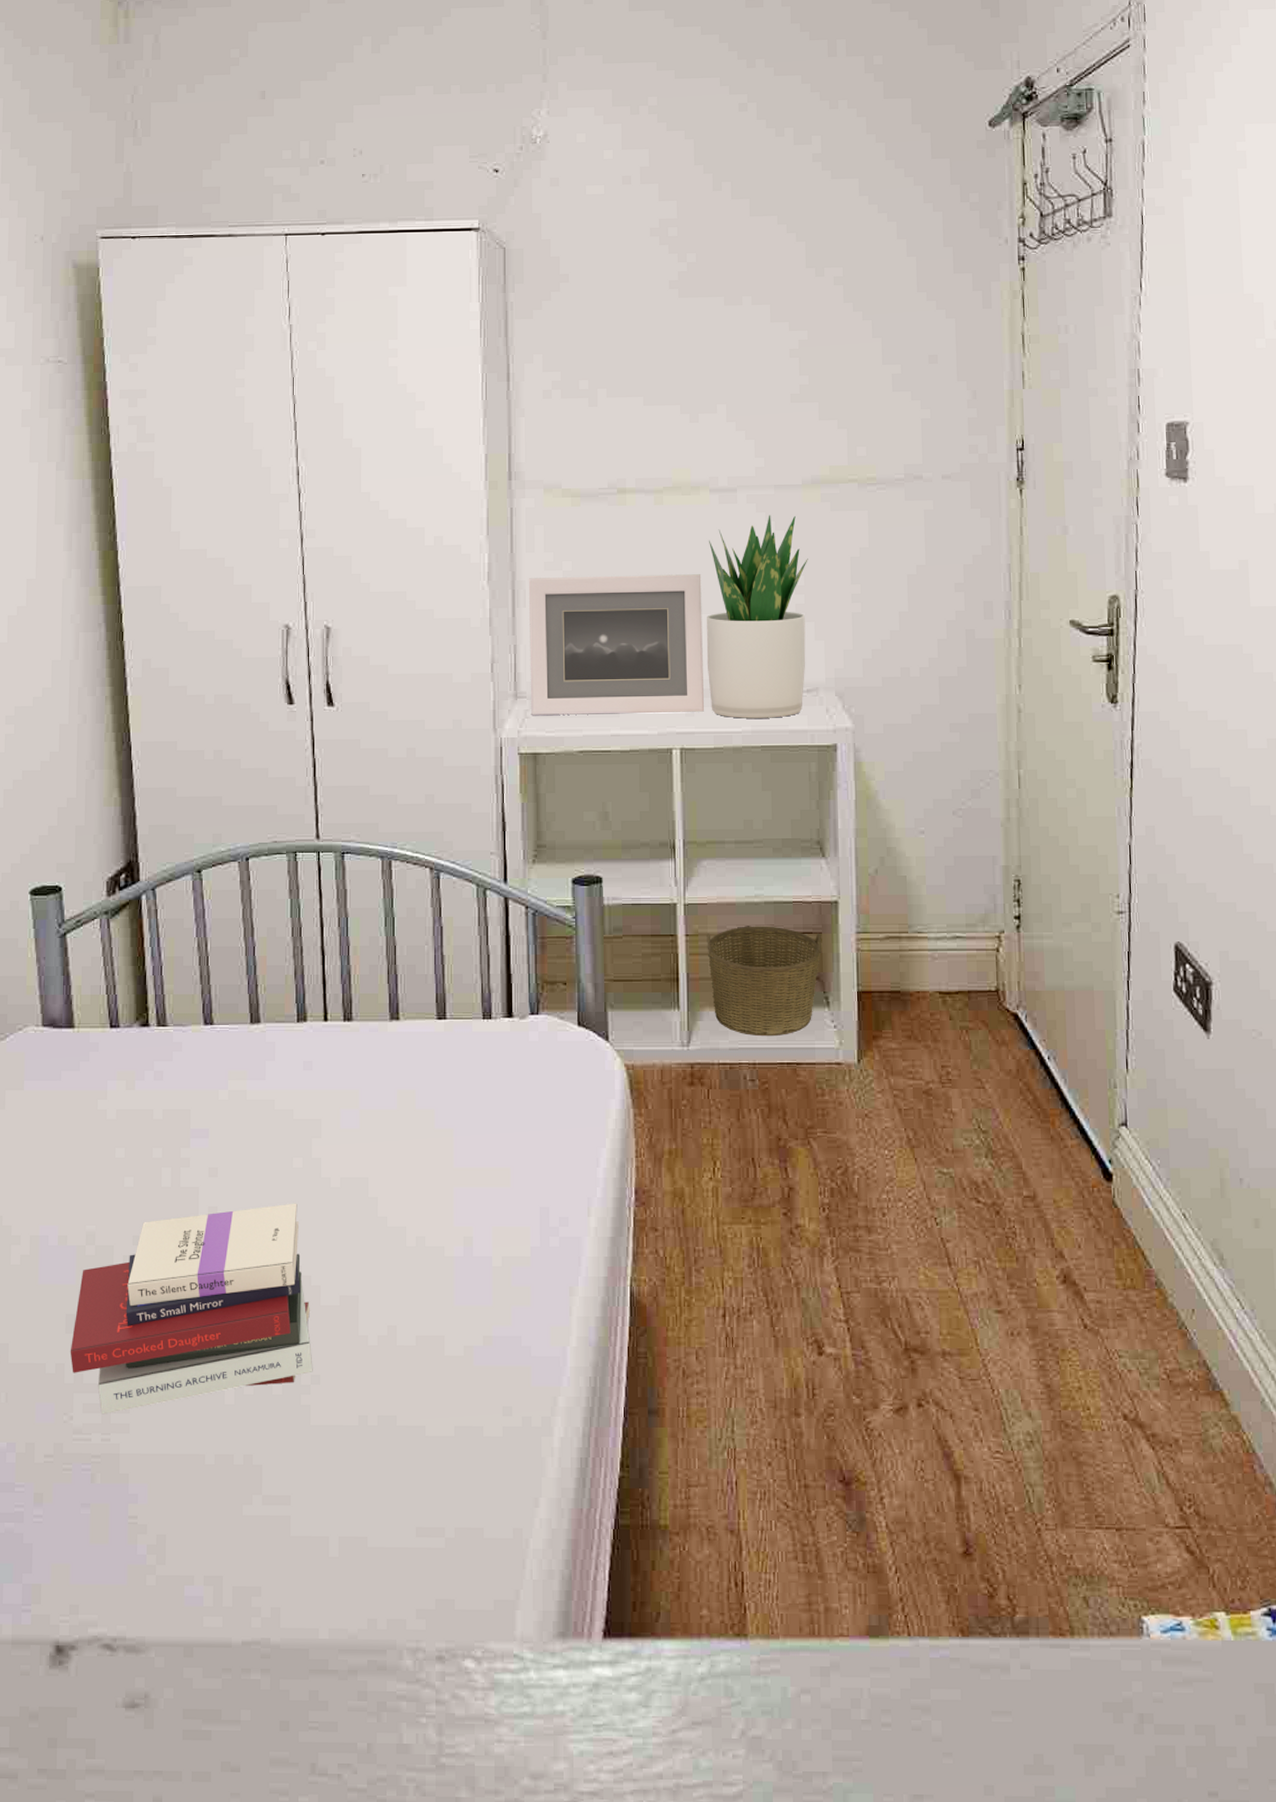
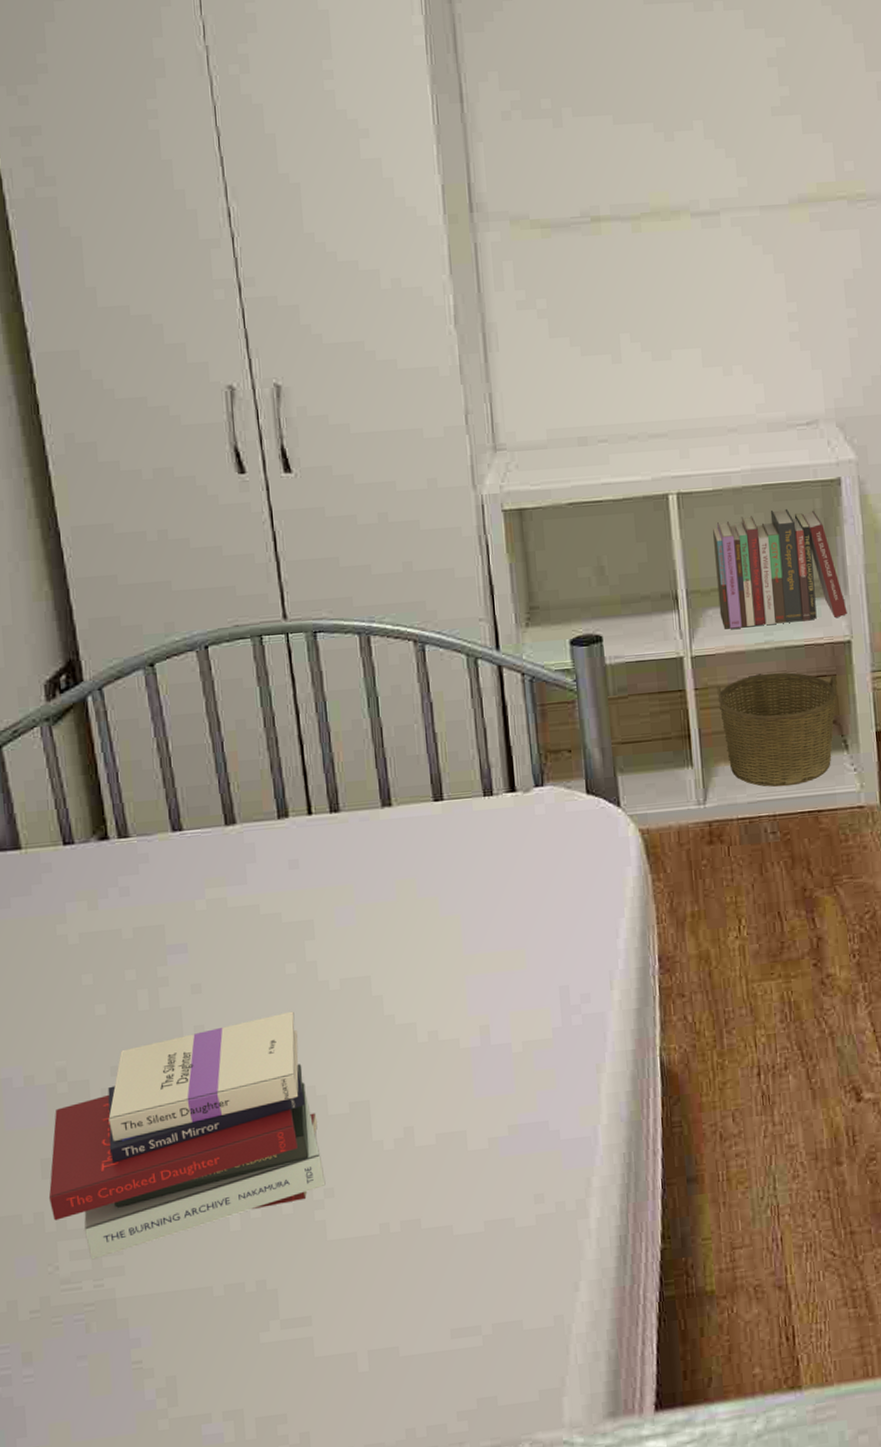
picture frame: present [528,574,704,715] -> none [499,306,699,468]
planter: present [706,515,808,719] -> none [693,237,804,458]
books: none [712,771,836,880] -> present [713,509,848,629]

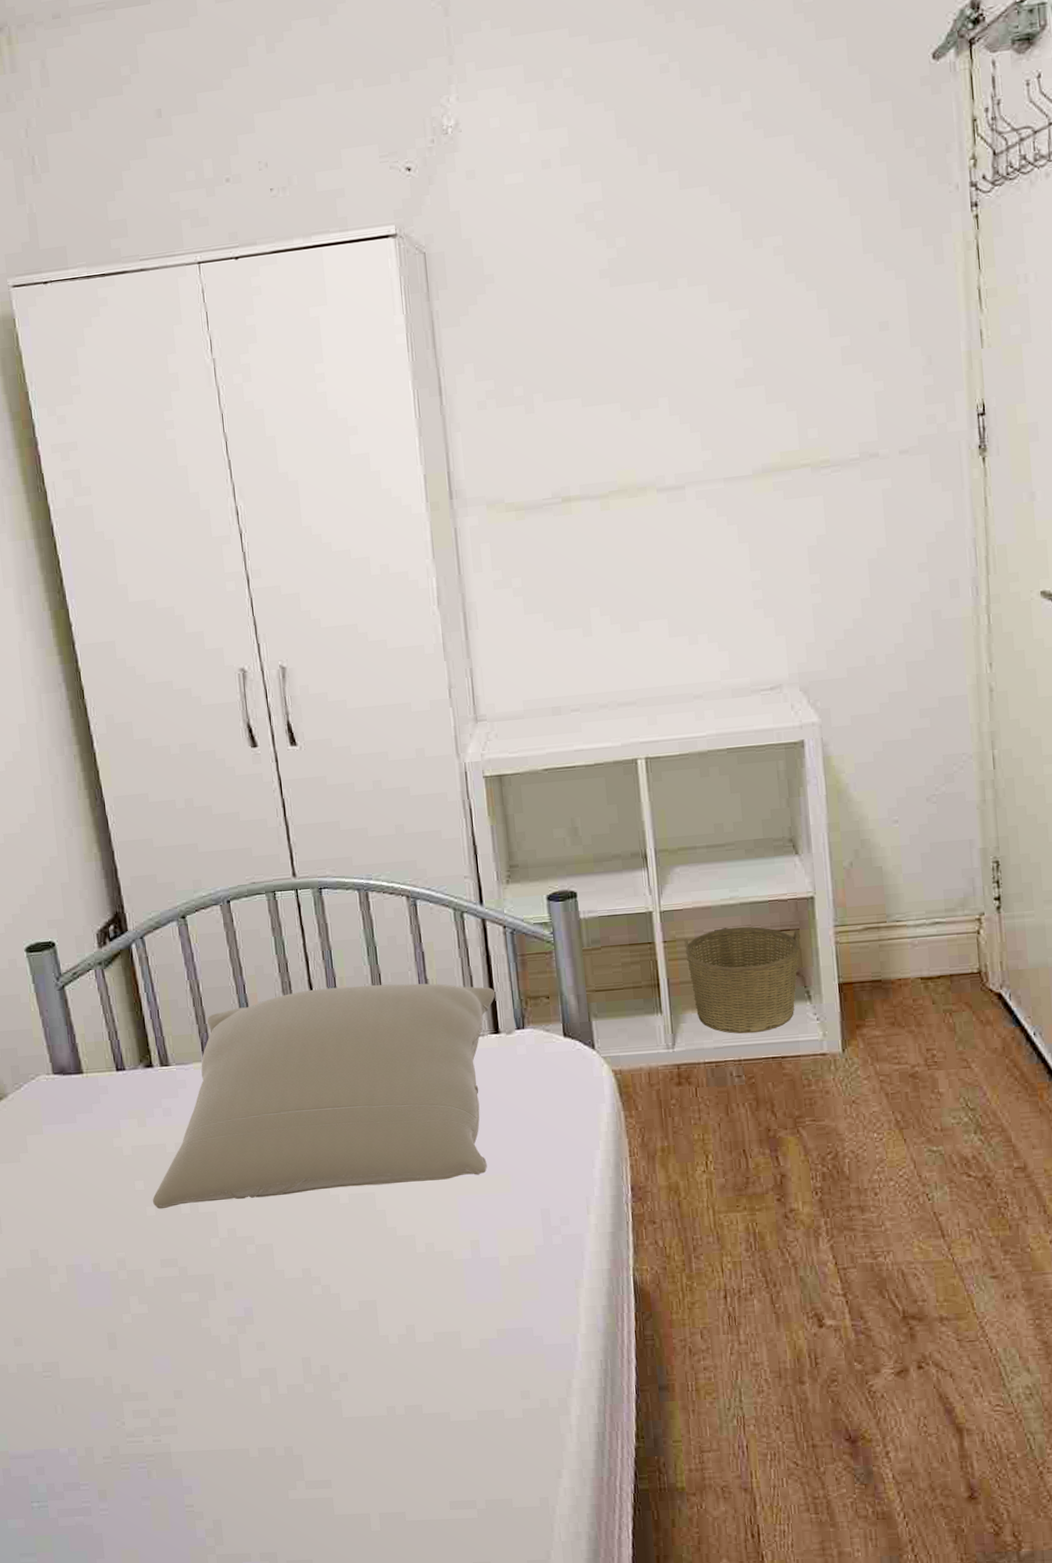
books: present [48,1011,326,1260] -> none [115,1220,341,1419]
pillow: none [102,737,512,1007] -> present [152,983,496,1210]
books: present [713,509,848,629] -> none [680,772,811,886]

